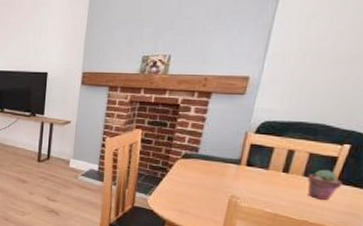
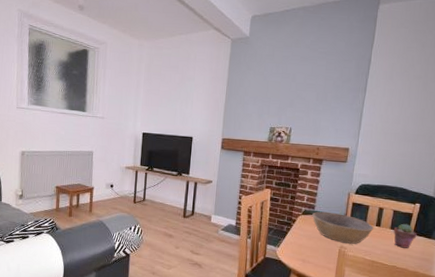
bowl: none [194,154,279,194] -> present [312,211,374,244]

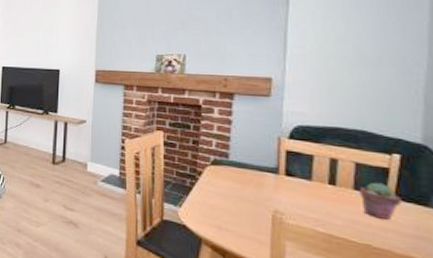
bowl: present [312,211,374,244] -> none [226,161,325,209]

